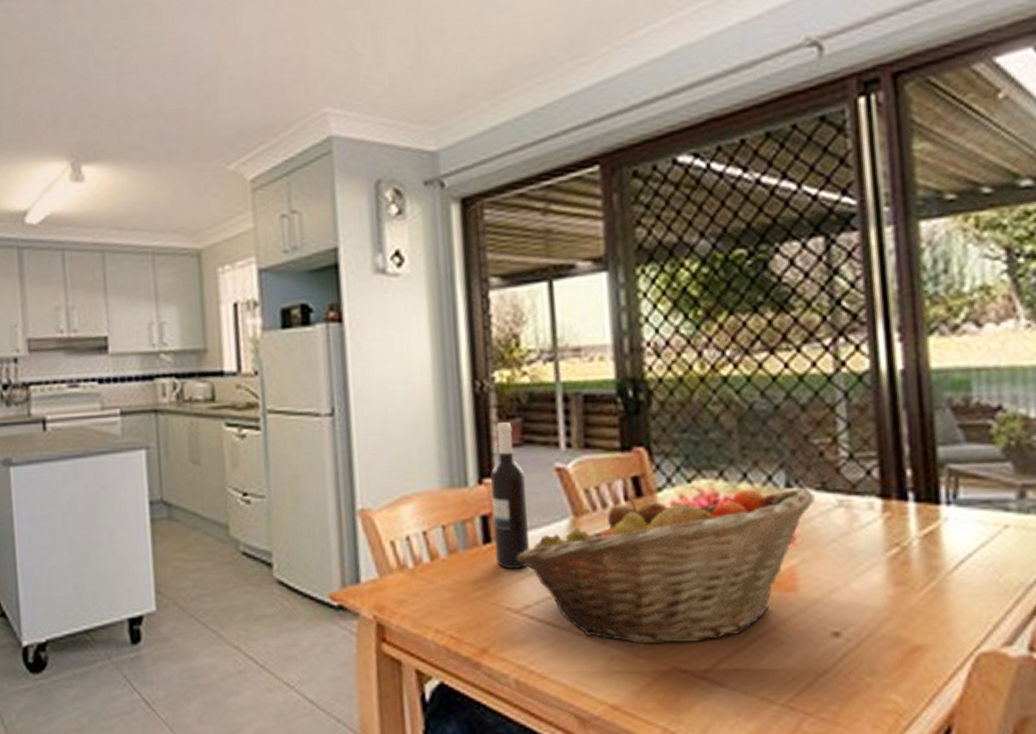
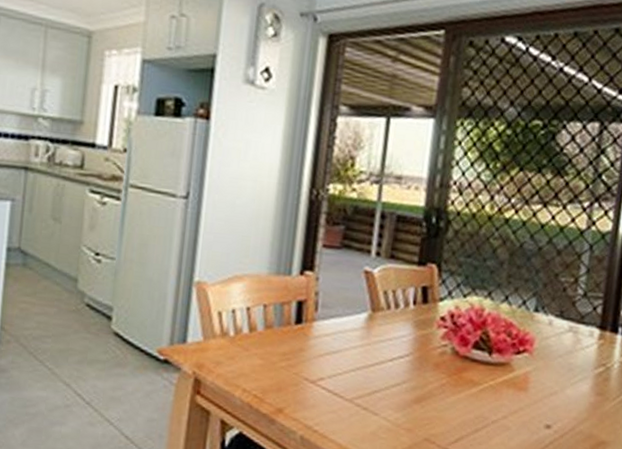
wine bottle: present [491,422,530,569] -> none [303,227,339,348]
fruit basket: present [516,488,815,645] -> none [320,301,554,422]

